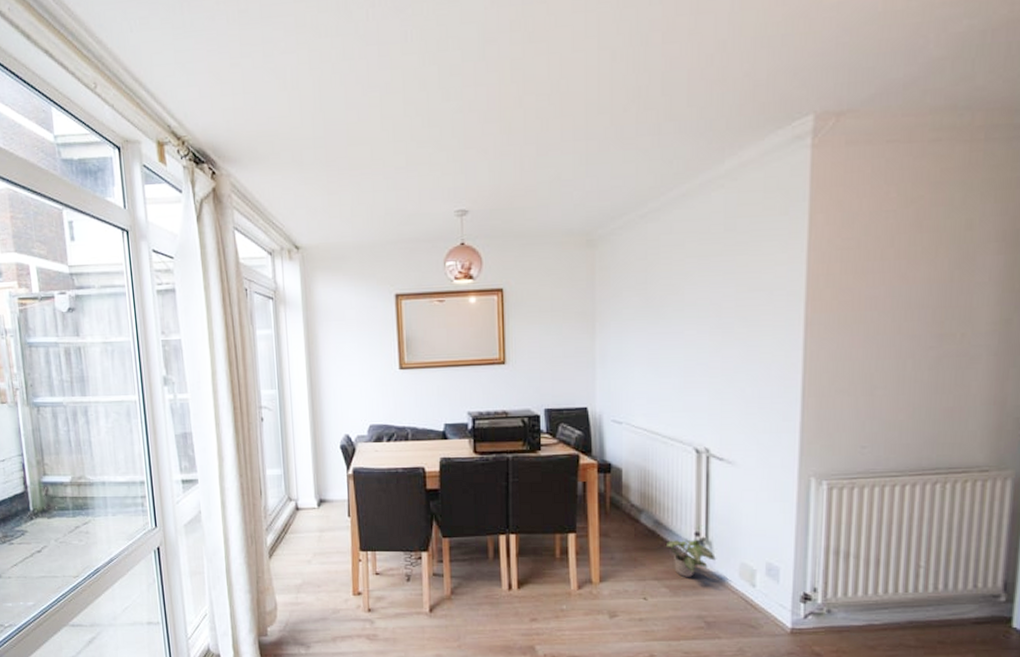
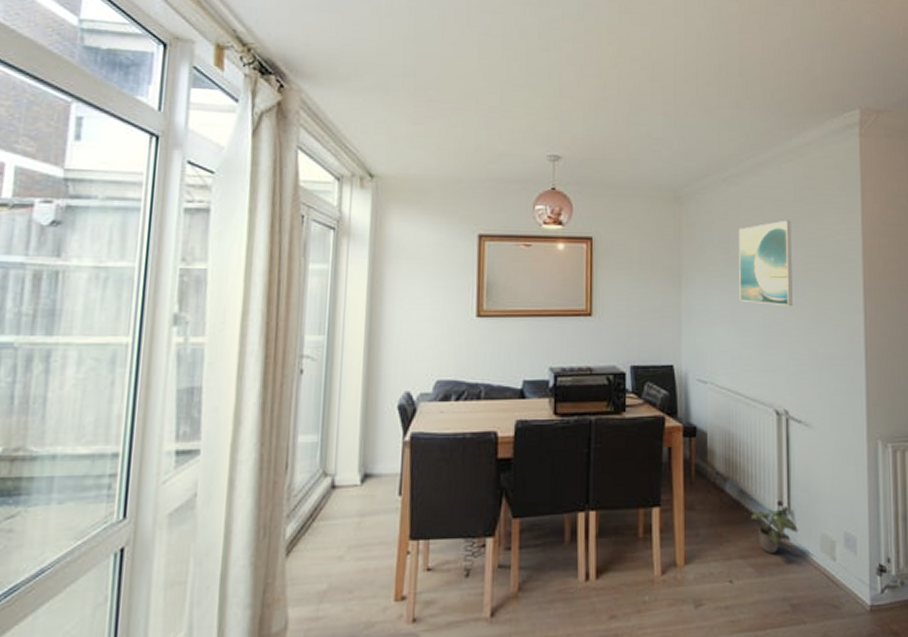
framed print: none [658,254,720,346] -> present [739,220,793,307]

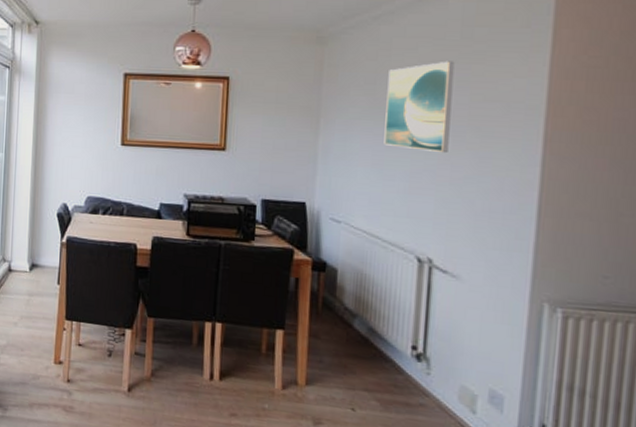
potted plant: present [750,509,798,554] -> none [378,350,433,394]

